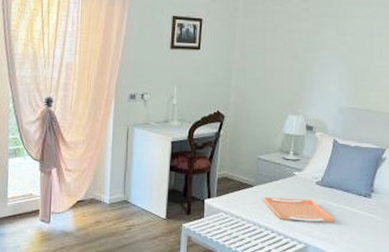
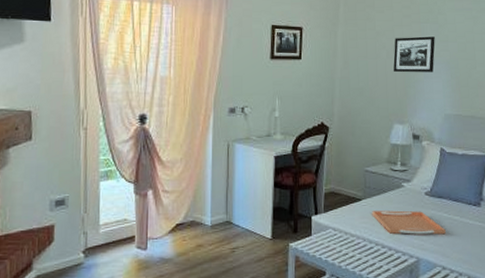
picture frame: none [290,30,333,65] -> present [393,36,435,72]

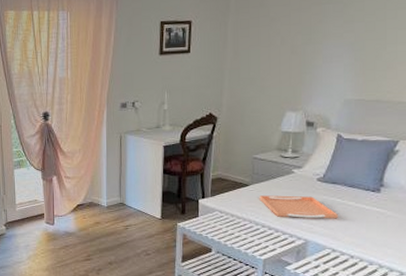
picture frame: present [393,36,435,72] -> none [288,18,338,59]

